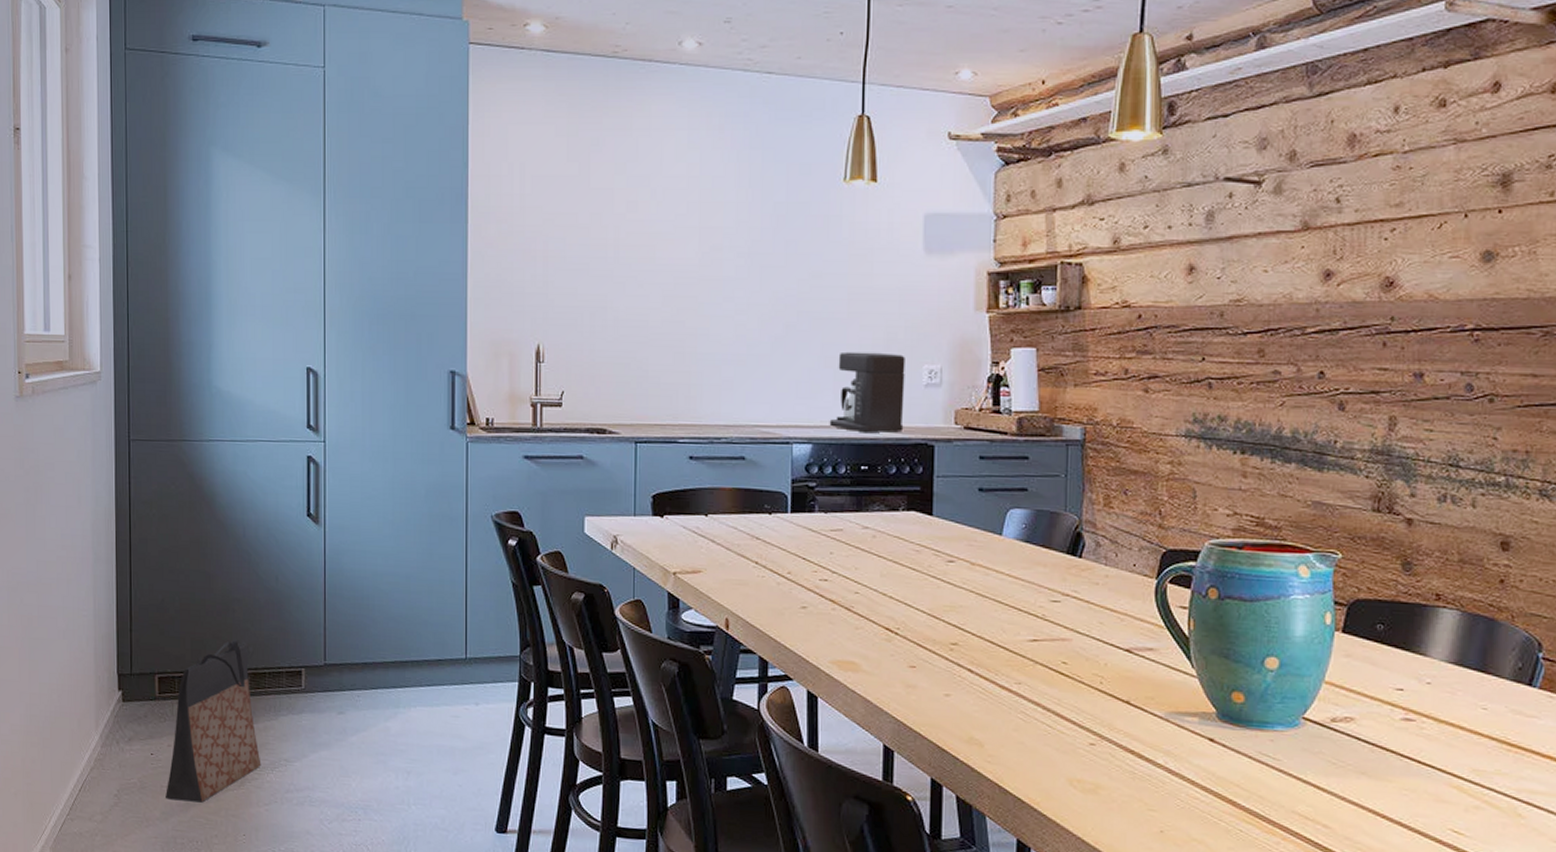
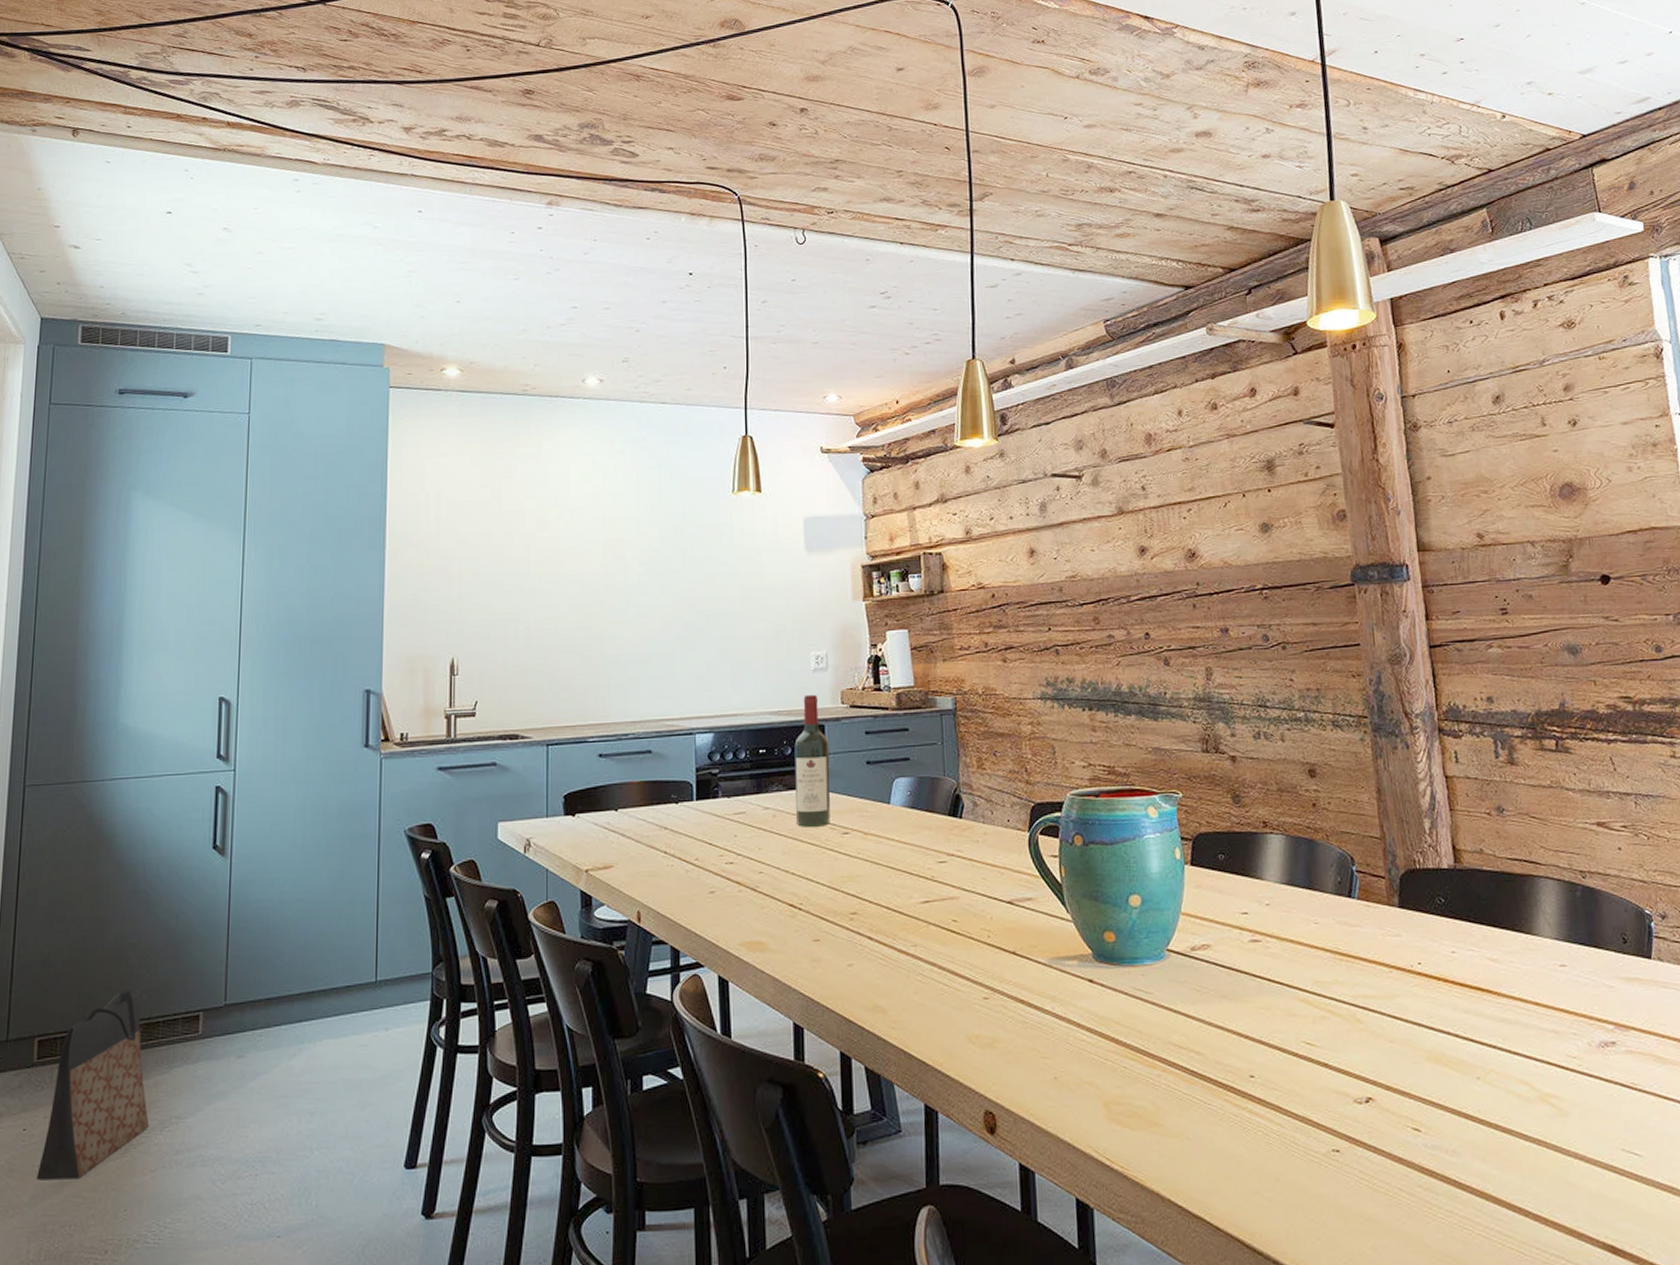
coffee maker: present [829,351,905,433] -> none [728,643,796,719]
wine bottle: none [896,411,938,553] -> present [794,694,831,829]

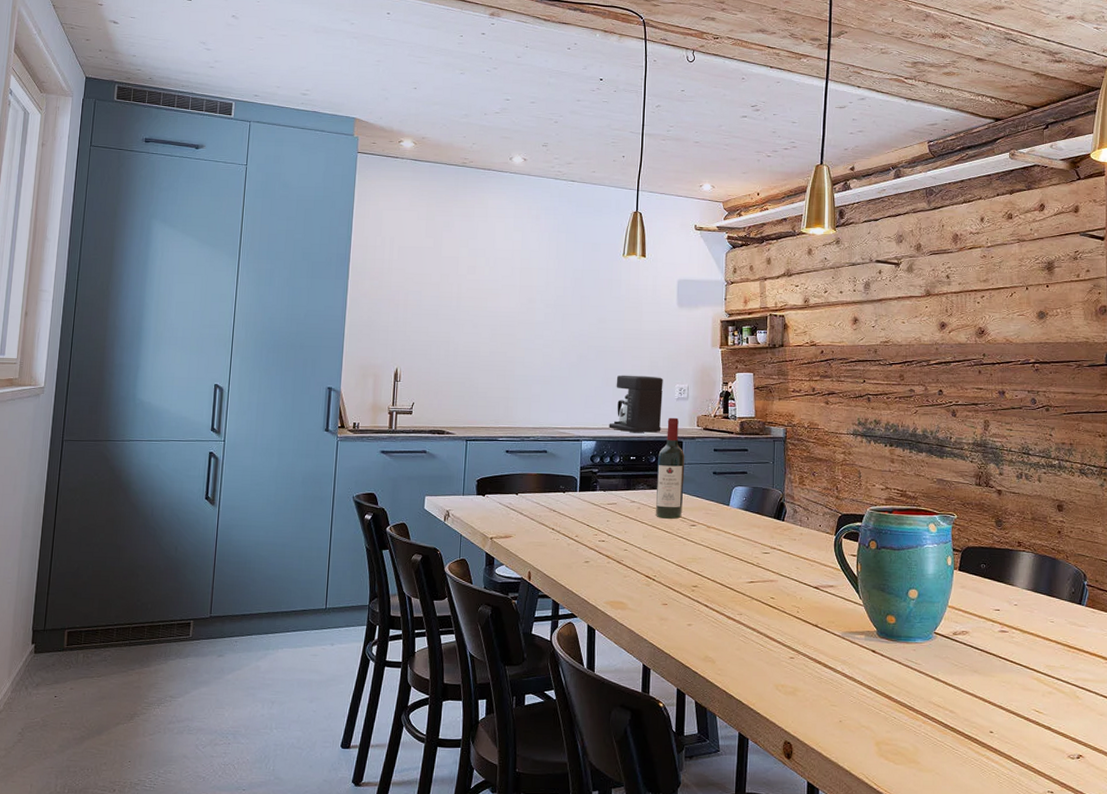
bag: present [37,988,150,1181] -> none [64,598,150,736]
coffee maker: none [728,643,796,719] -> present [609,375,663,433]

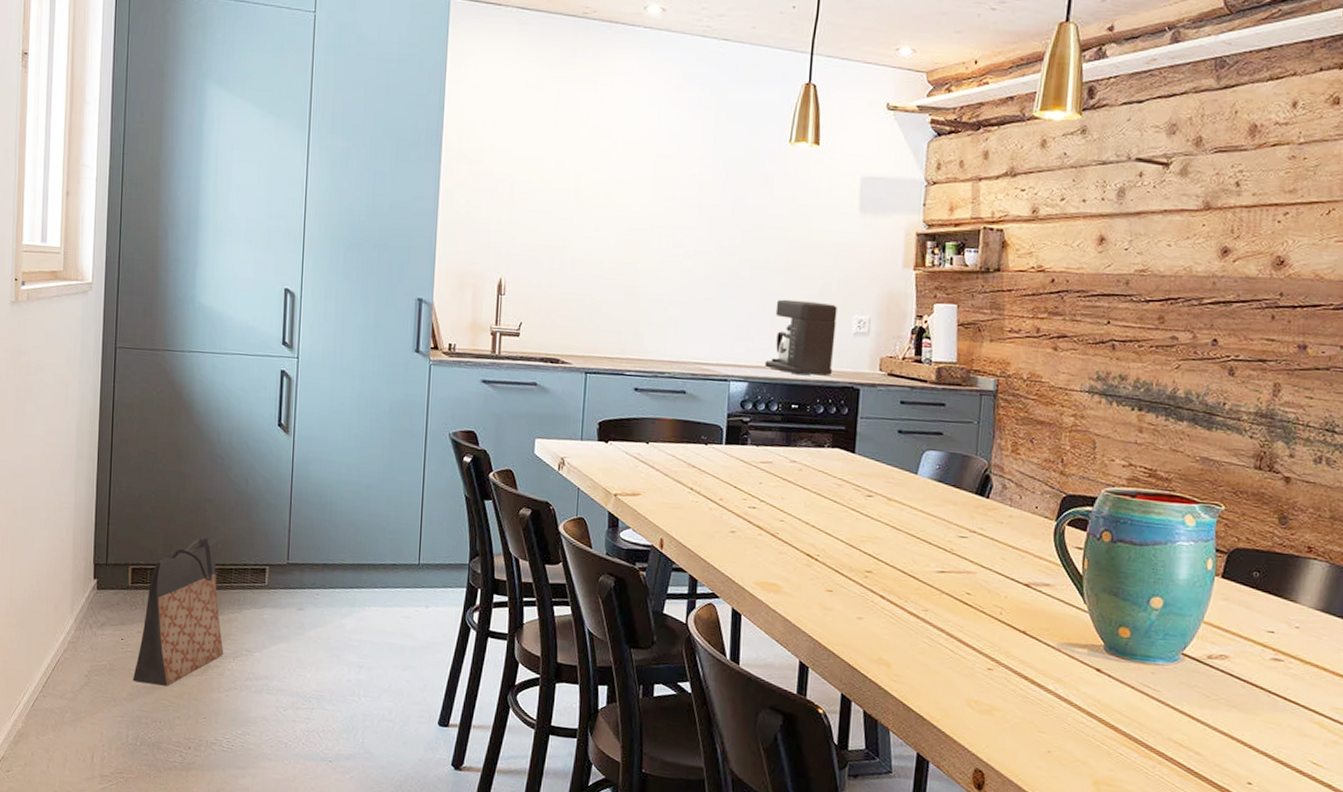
bag: none [64,598,150,736] -> present [133,536,224,686]
wine bottle: present [655,417,685,520] -> none [821,357,863,487]

